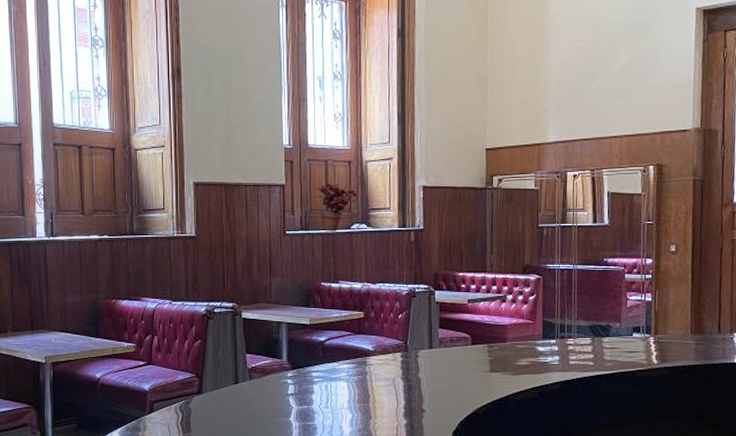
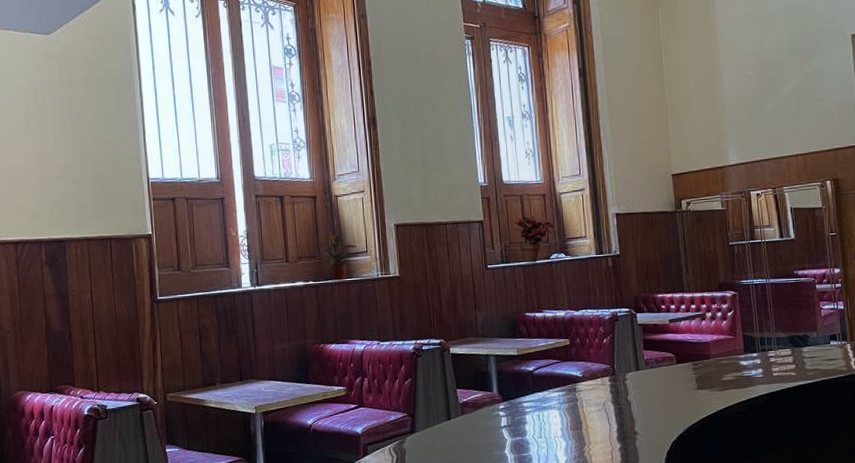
potted plant: none [117,185,155,237] -> present [320,231,359,281]

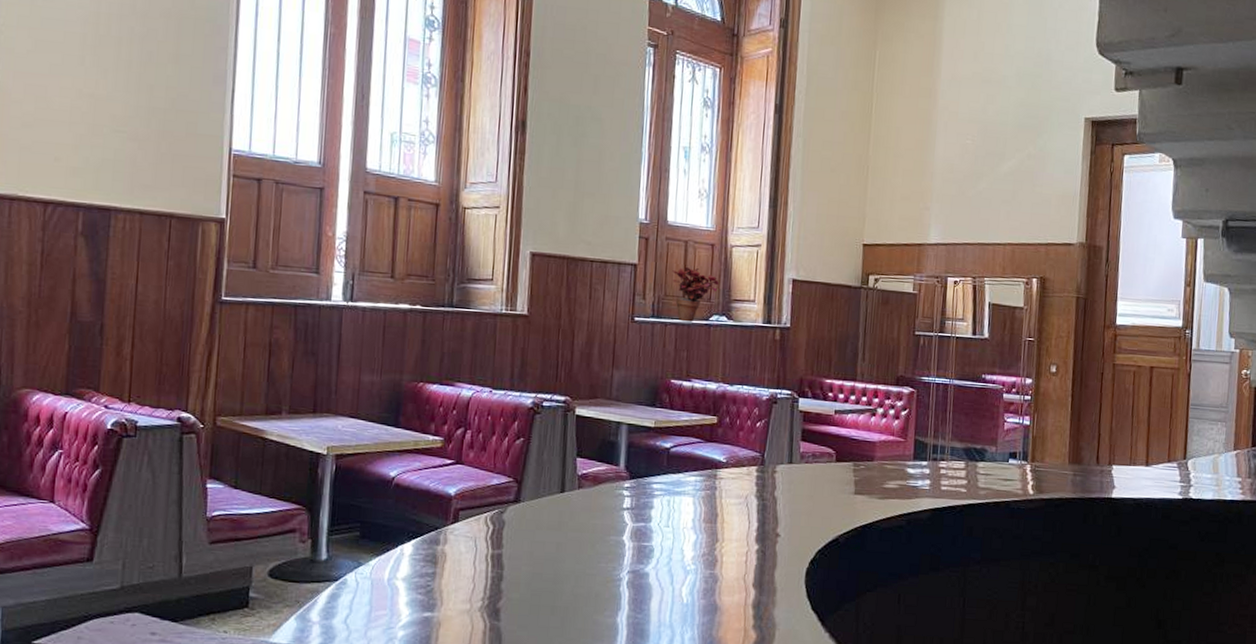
potted plant: present [320,231,359,281] -> none [436,248,482,310]

